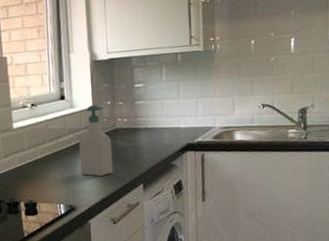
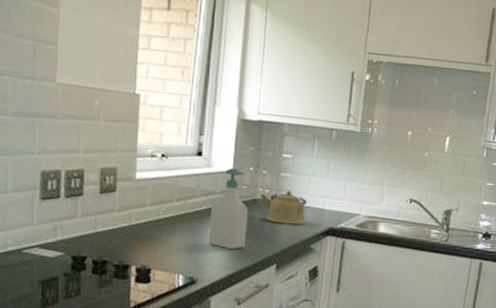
kettle: none [120,116,164,147] -> present [260,190,307,225]

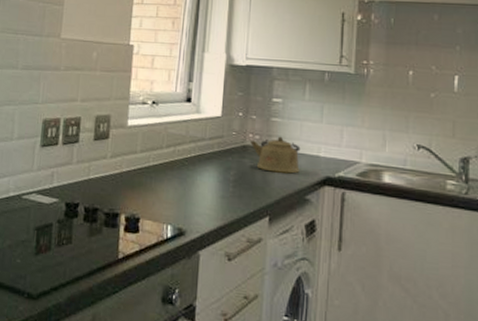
soap bottle: present [208,168,249,249] -> none [197,114,238,199]

